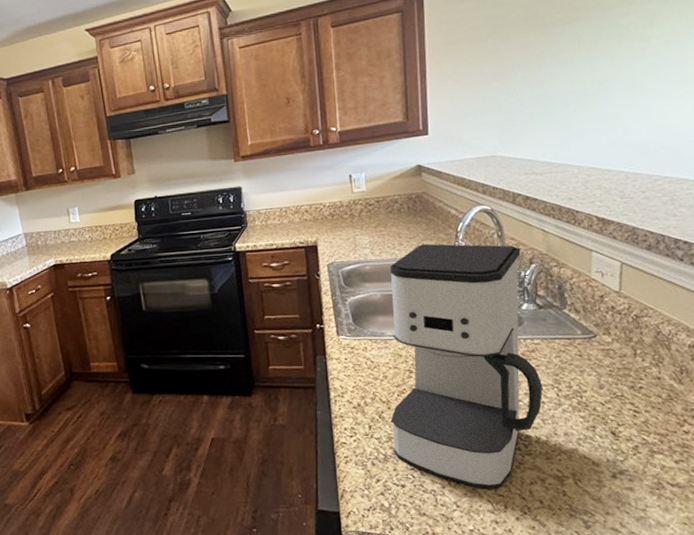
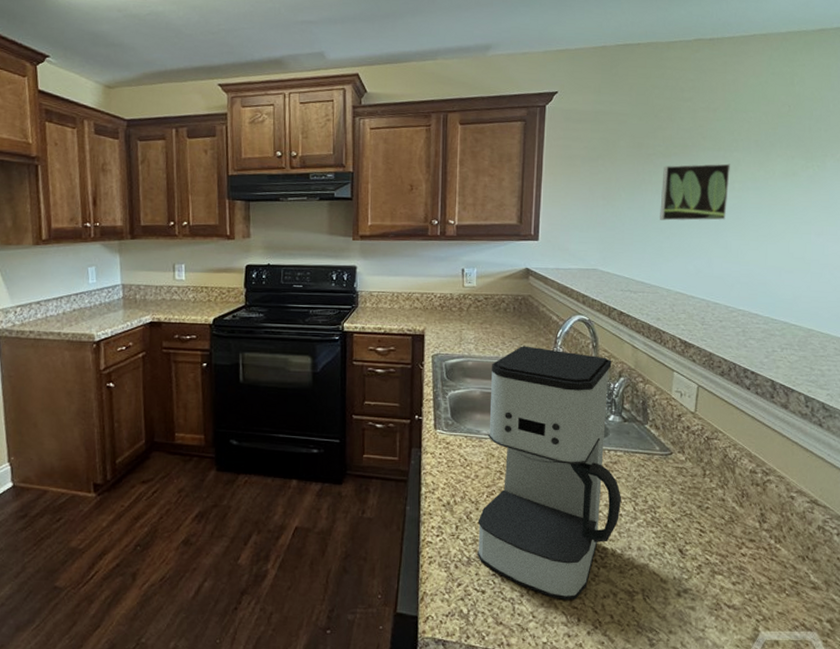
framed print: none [563,18,644,93] -> present [660,163,730,221]

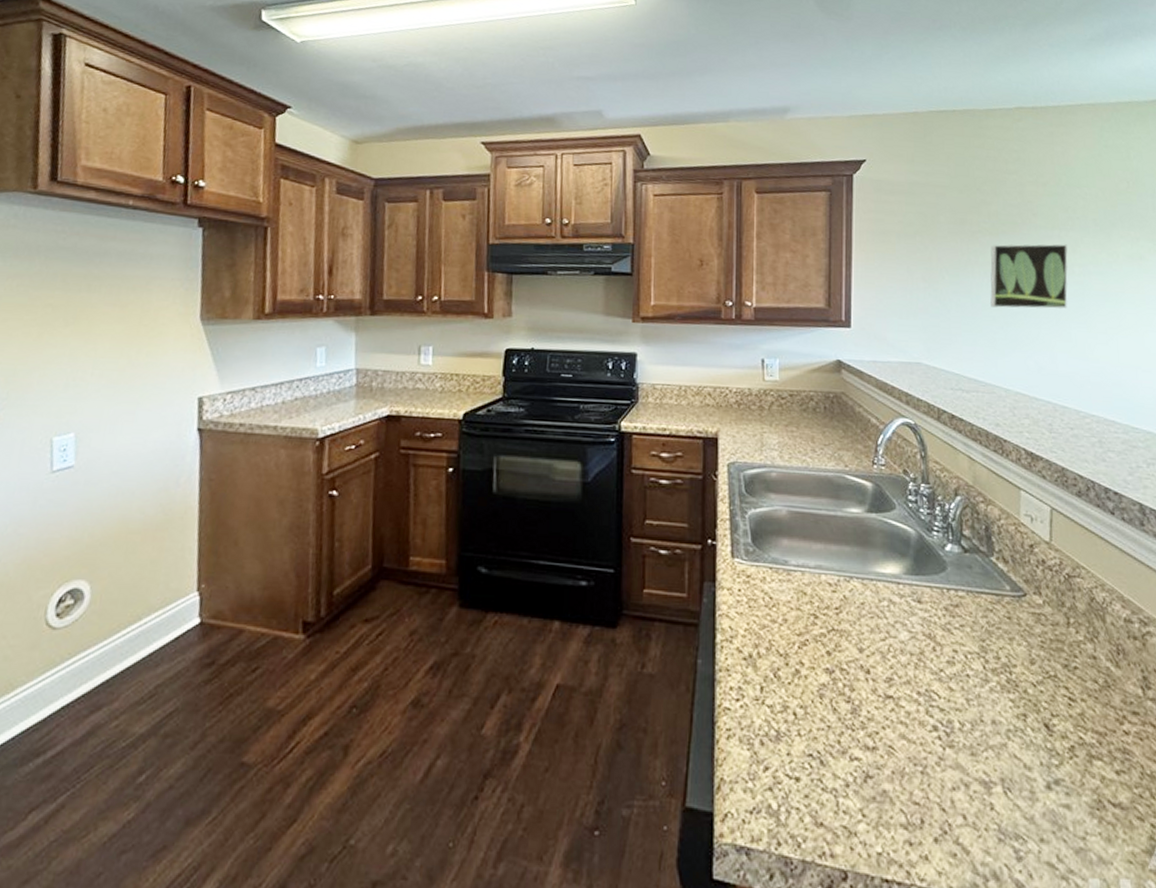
coffee maker: present [477,346,621,601] -> none [788,454,967,793]

